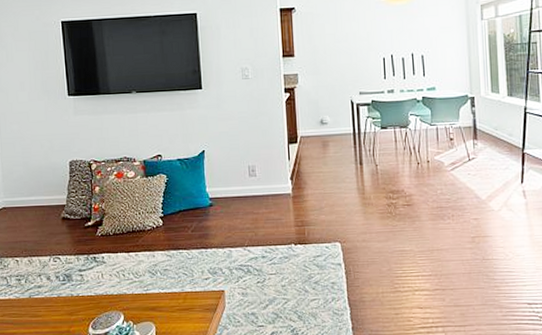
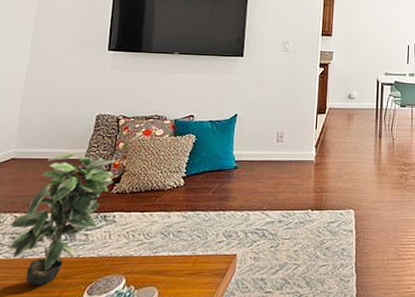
potted plant: none [13,198,97,322] -> present [7,152,117,286]

